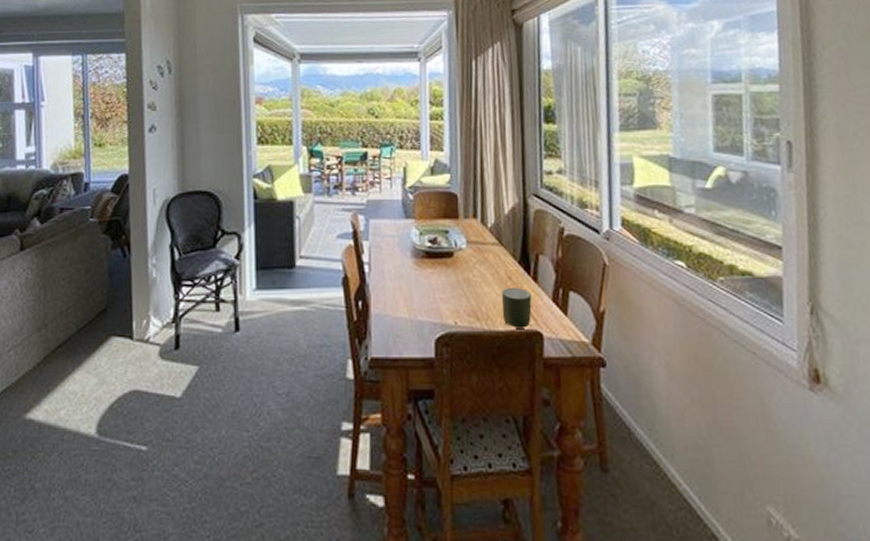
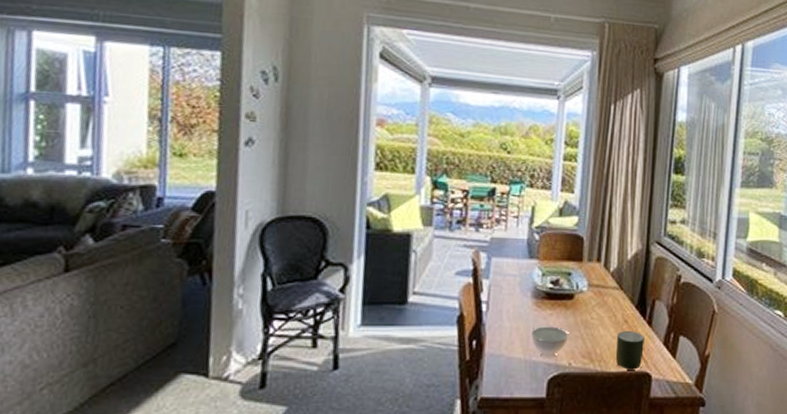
bowl: none [414,285,453,317] -> present [531,326,569,358]

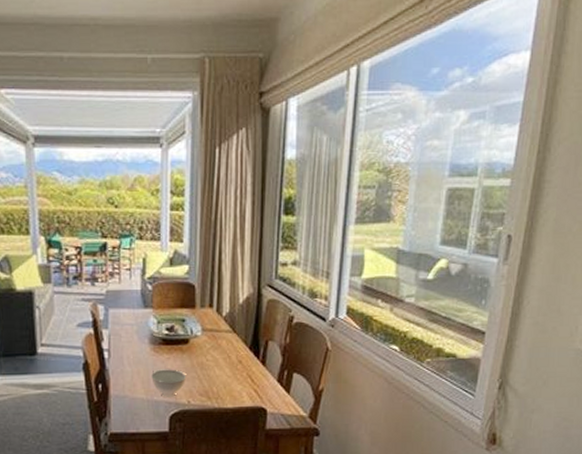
mug: present [615,330,644,370] -> none [231,370,259,405]

